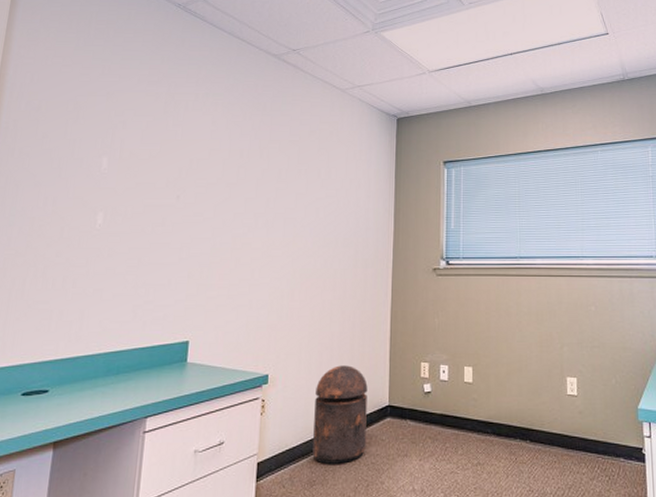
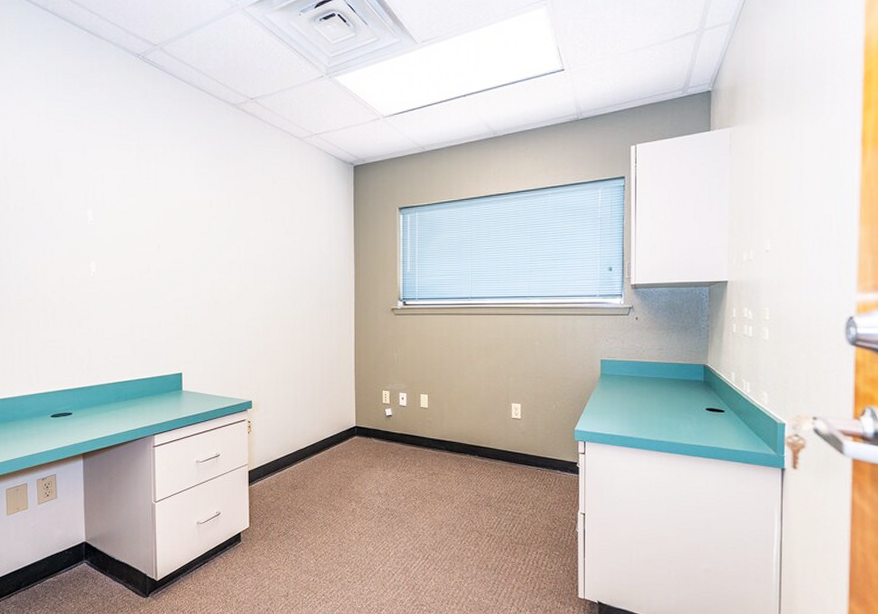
trash can: present [312,365,368,464] -> none [293,393,338,473]

